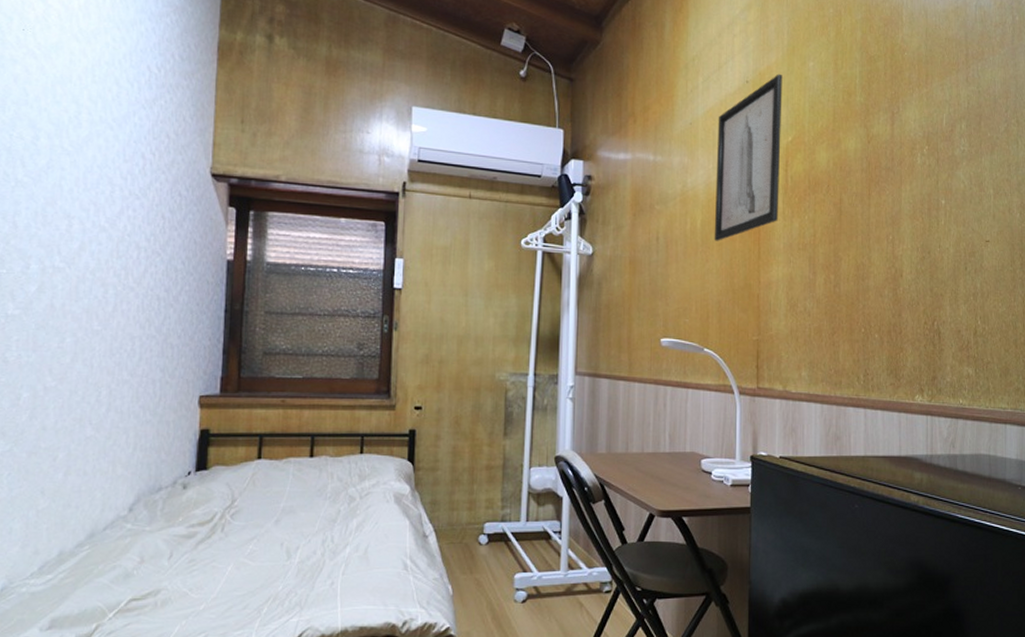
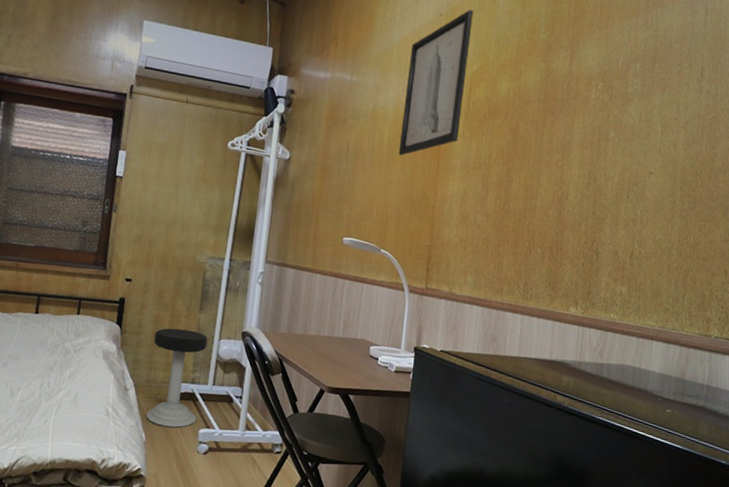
stool: none [451,460,516,575] -> present [145,328,208,428]

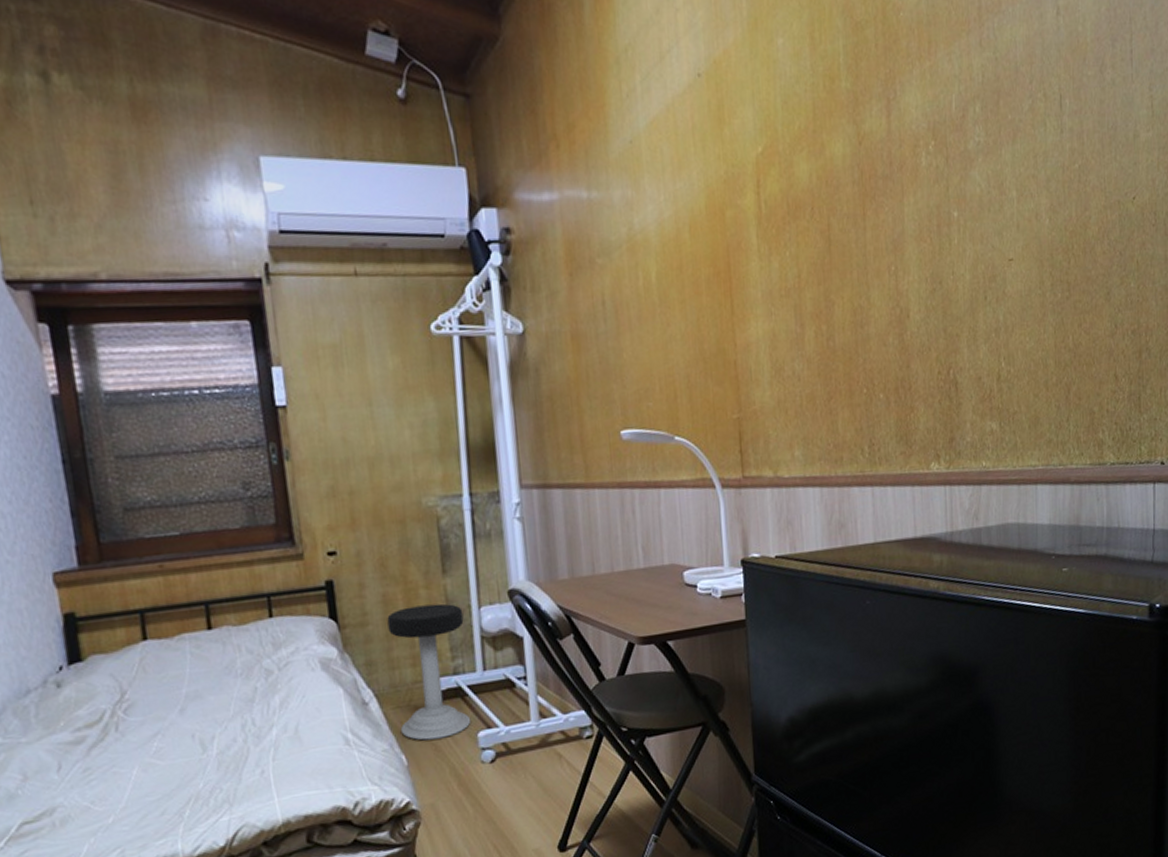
wall art: present [398,9,474,156] -> none [665,59,752,298]

